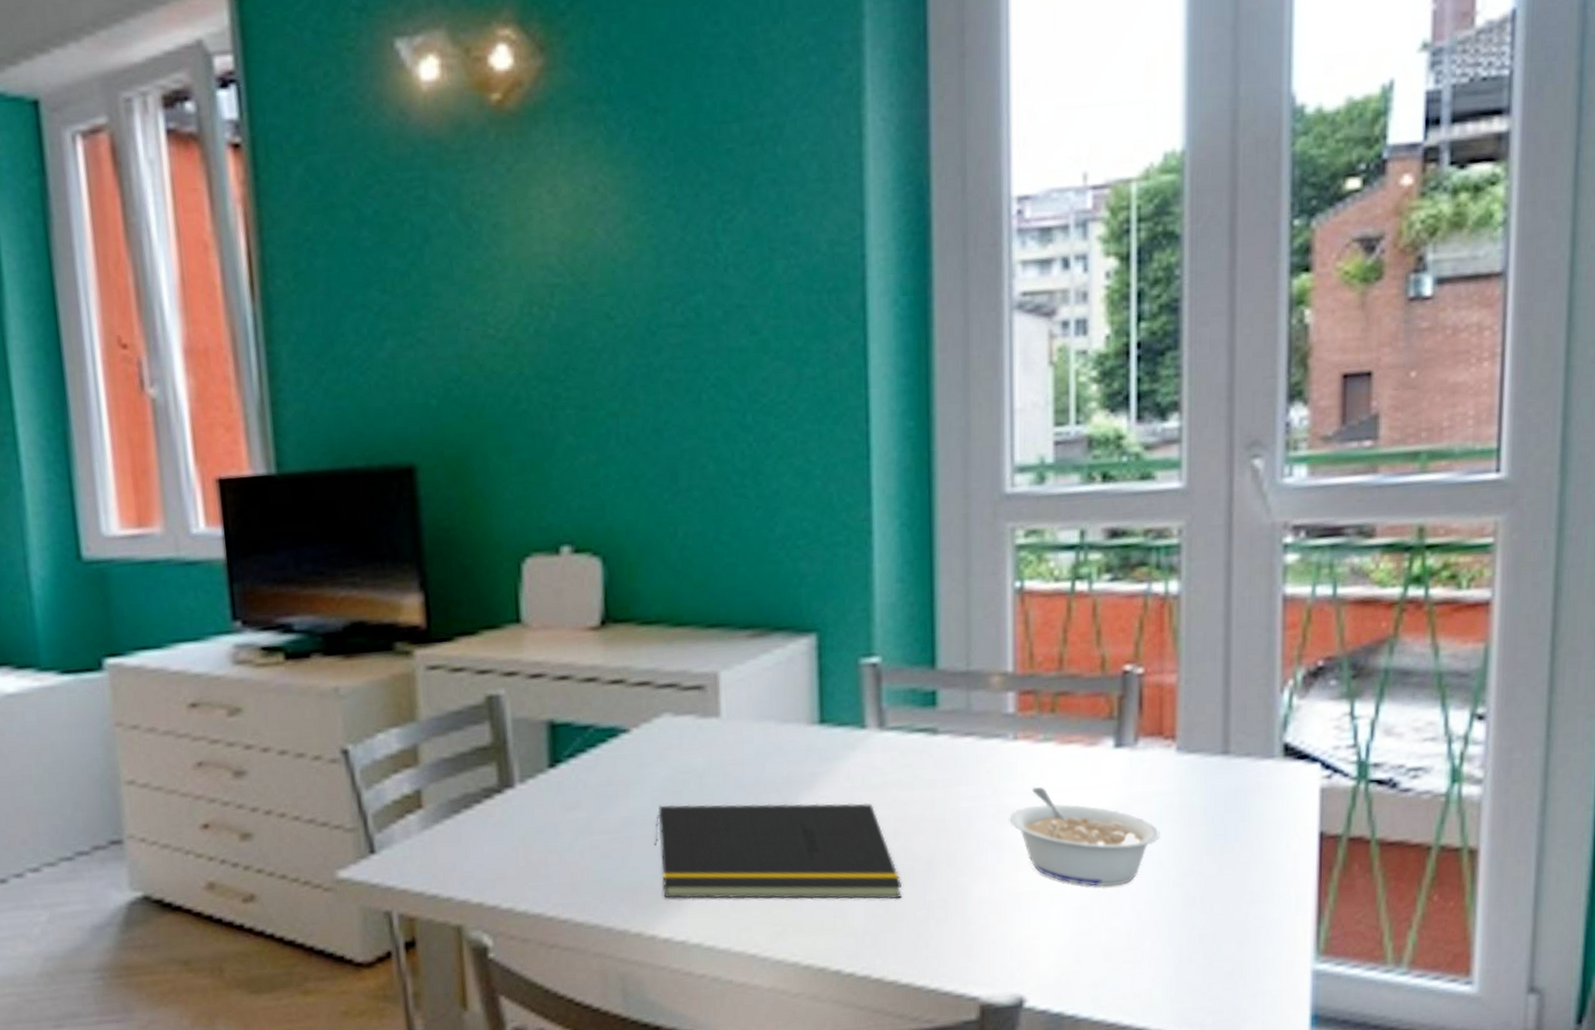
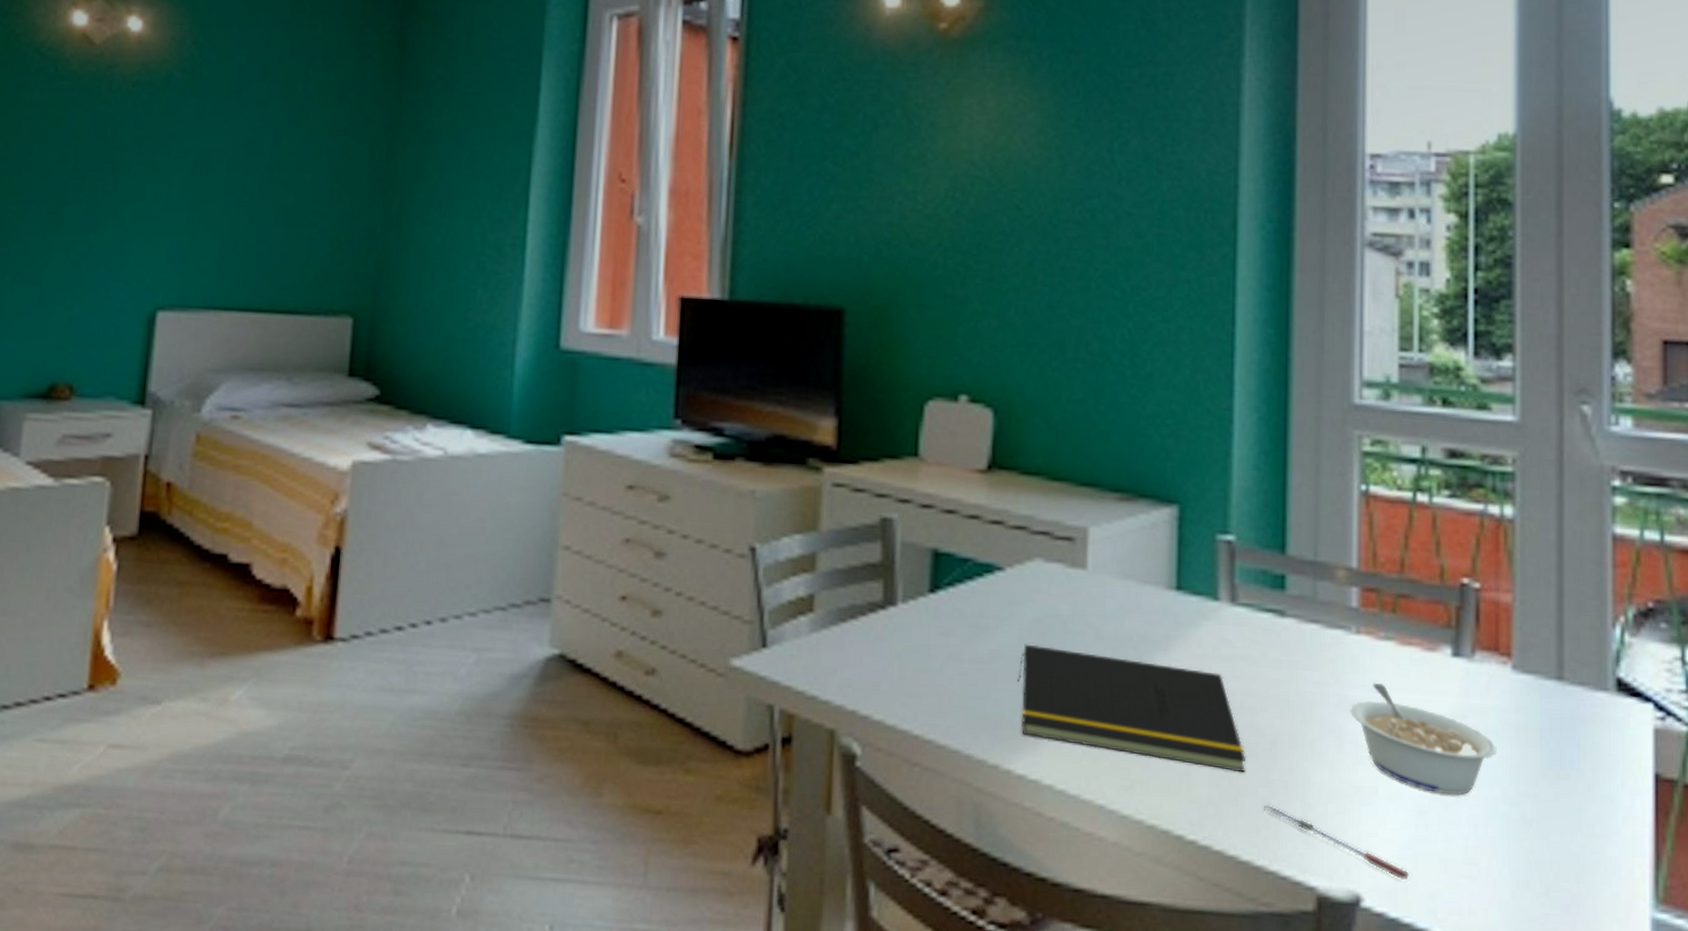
pen: none [923,925,1073,976] -> present [1264,804,1410,881]

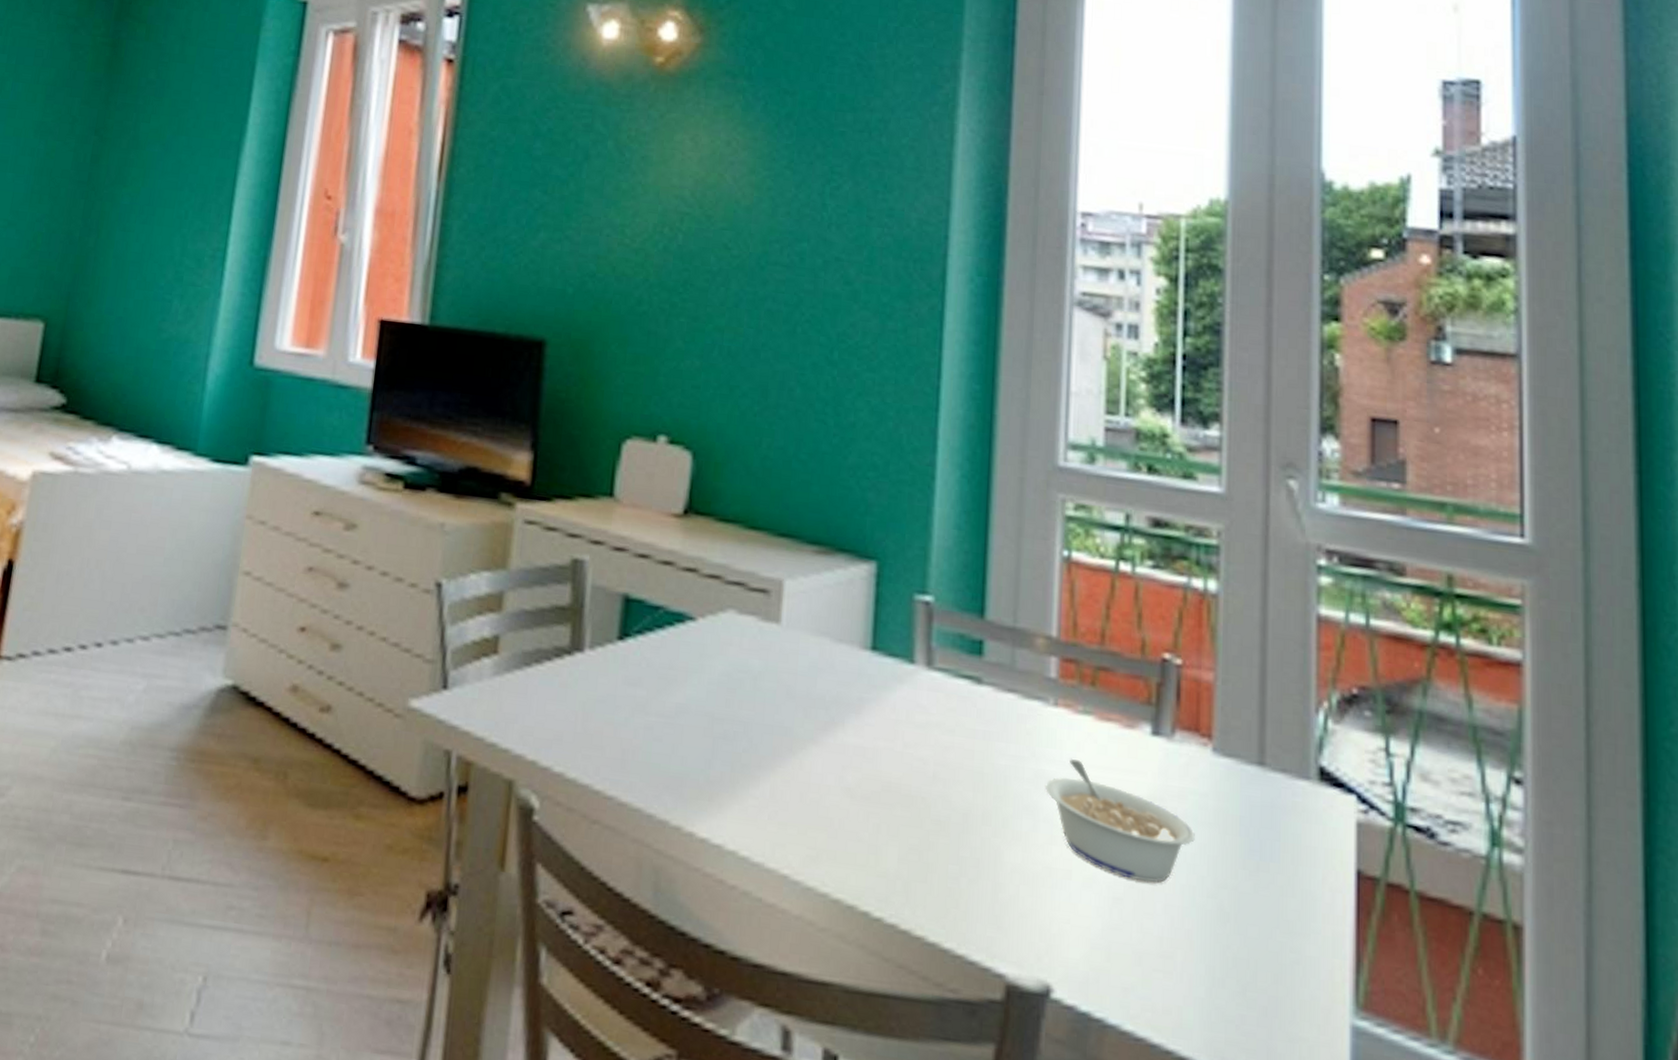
notepad: present [1017,644,1245,773] -> none [704,699,936,848]
pen: present [1264,804,1410,881] -> none [954,882,1103,973]

